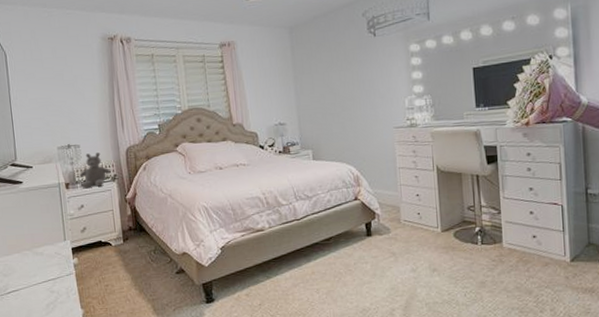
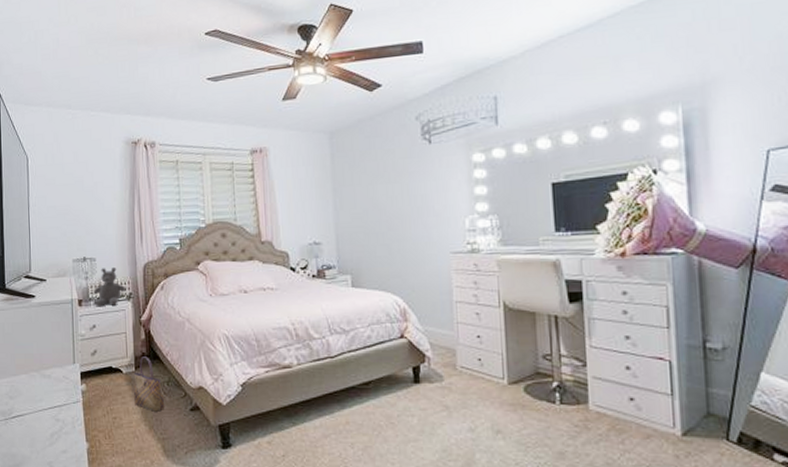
tote bag: none [123,230,153,278] -> present [134,357,165,413]

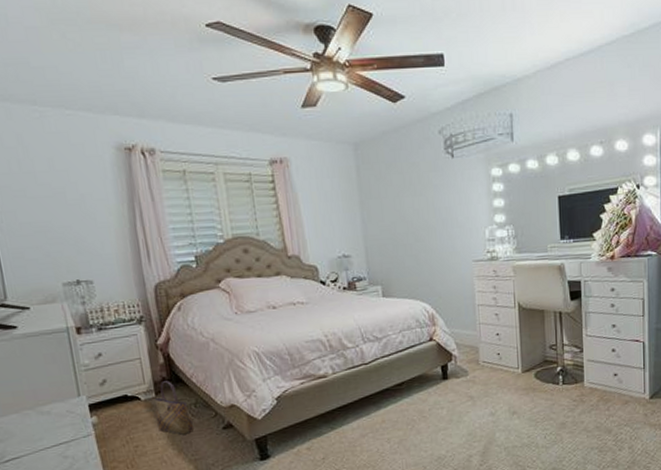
stuffed bear: present [93,268,126,307] -> none [94,290,136,334]

